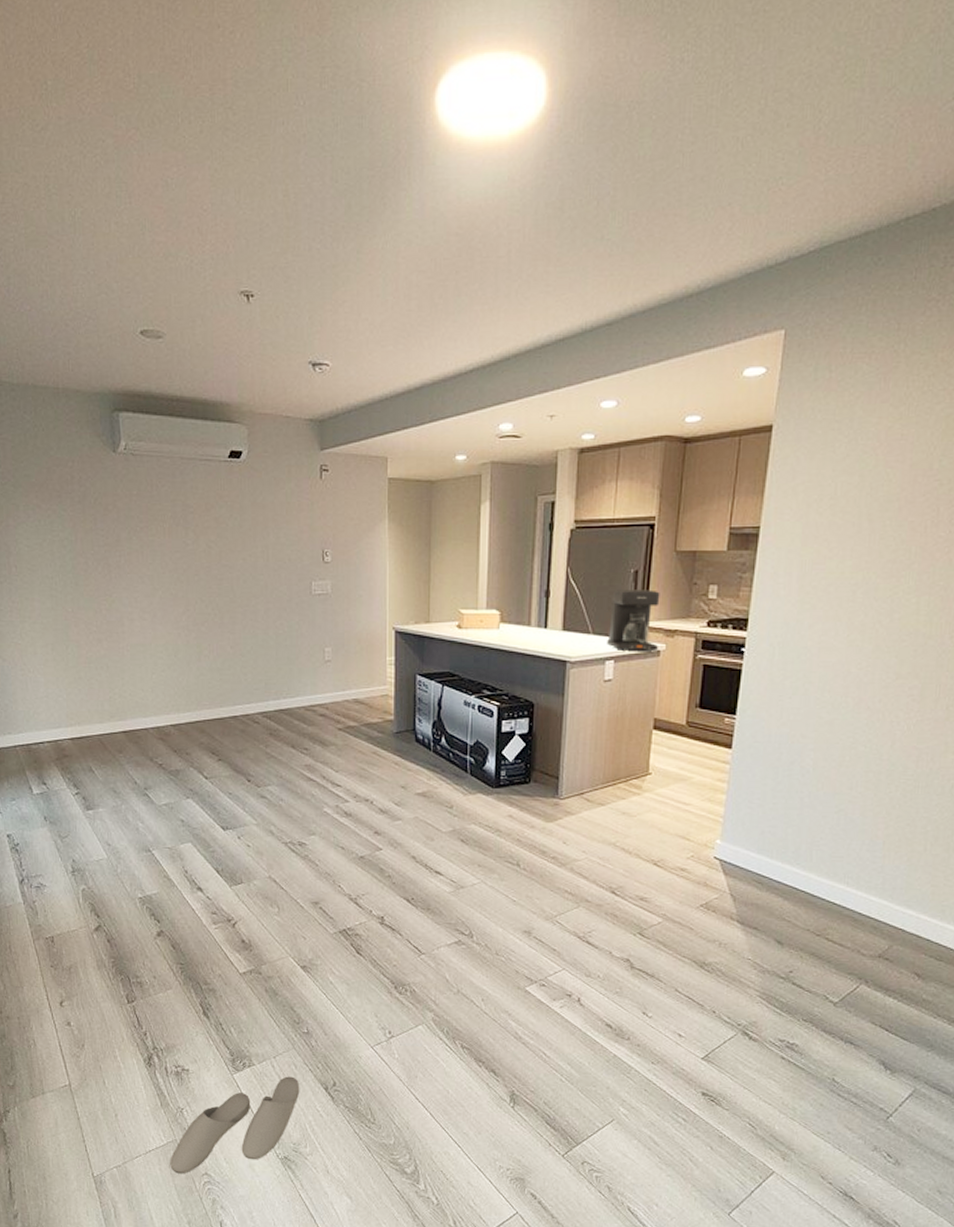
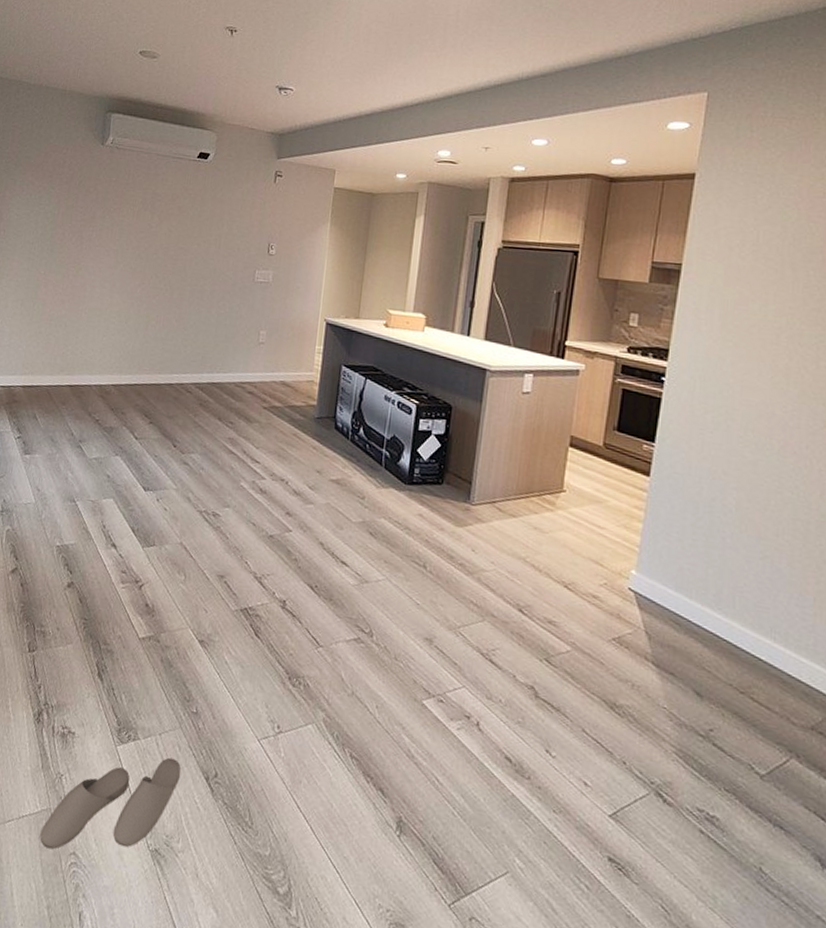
coffee maker: present [607,589,660,652] -> none [527,307,581,371]

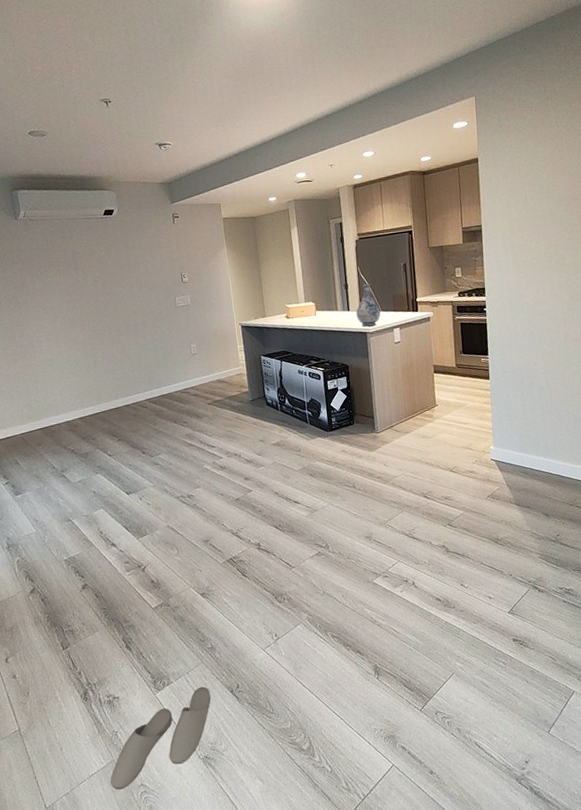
vase: none [477,306,512,363] -> present [356,283,381,327]

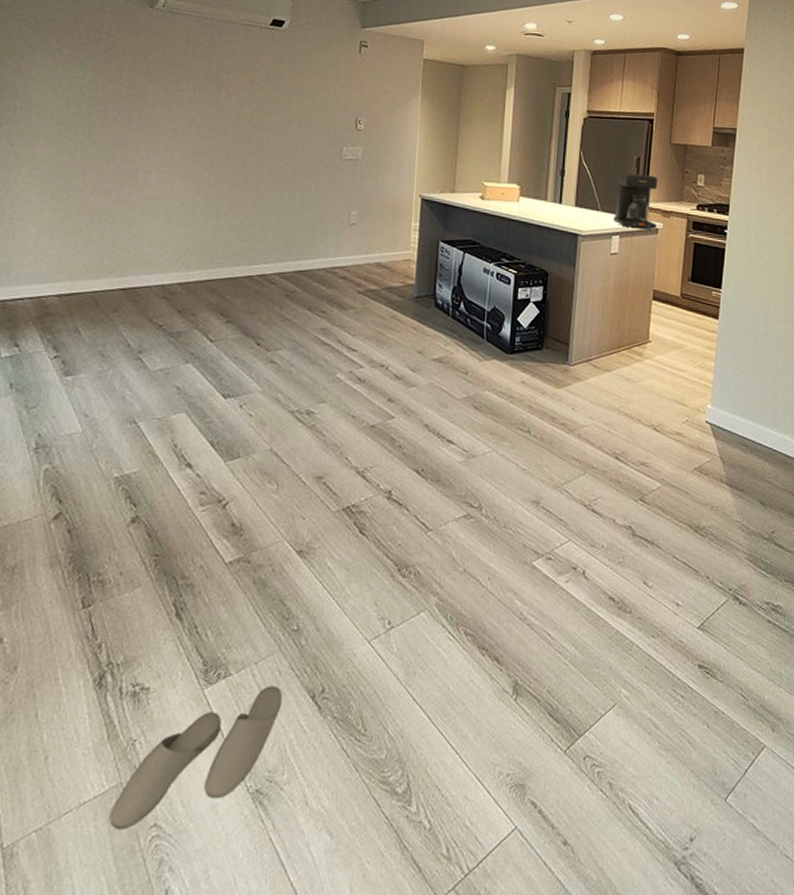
vase: present [356,283,381,327] -> none [569,173,600,228]
coffee maker: none [390,275,428,320] -> present [613,173,658,230]

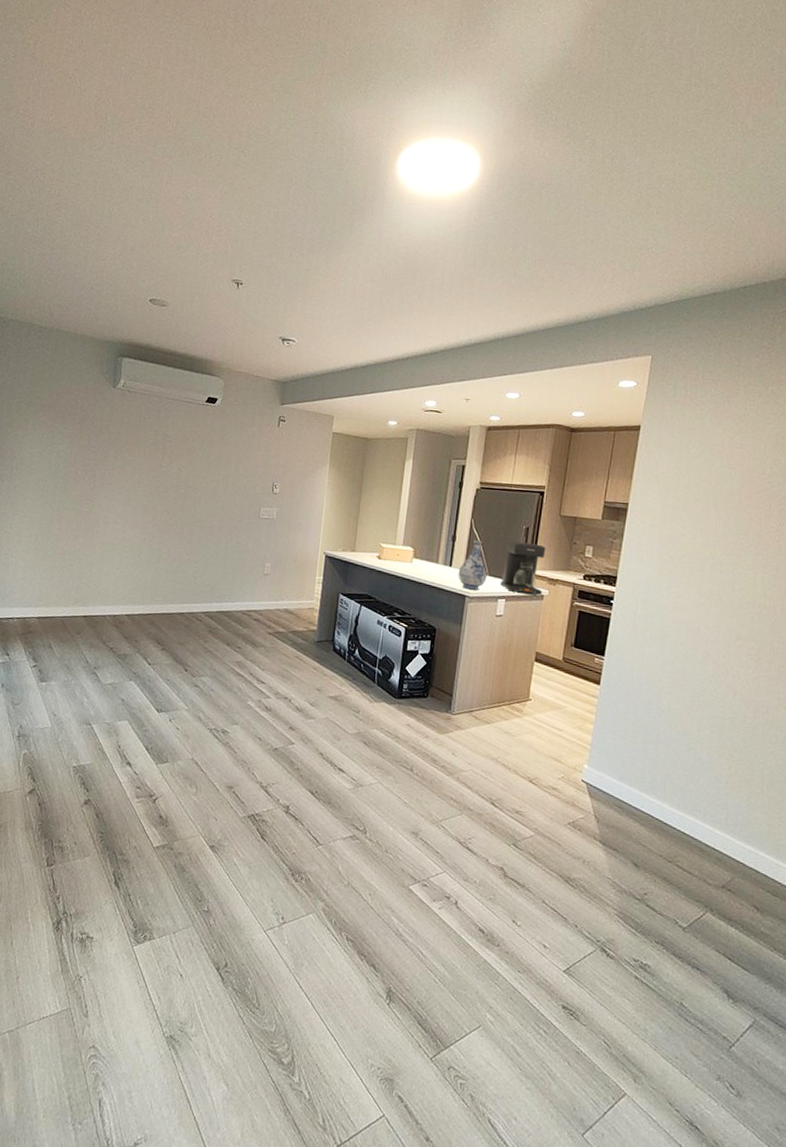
slippers: present [109,685,282,830] -> none [60,952,194,1045]
vase: none [569,173,600,228] -> present [458,540,487,590]

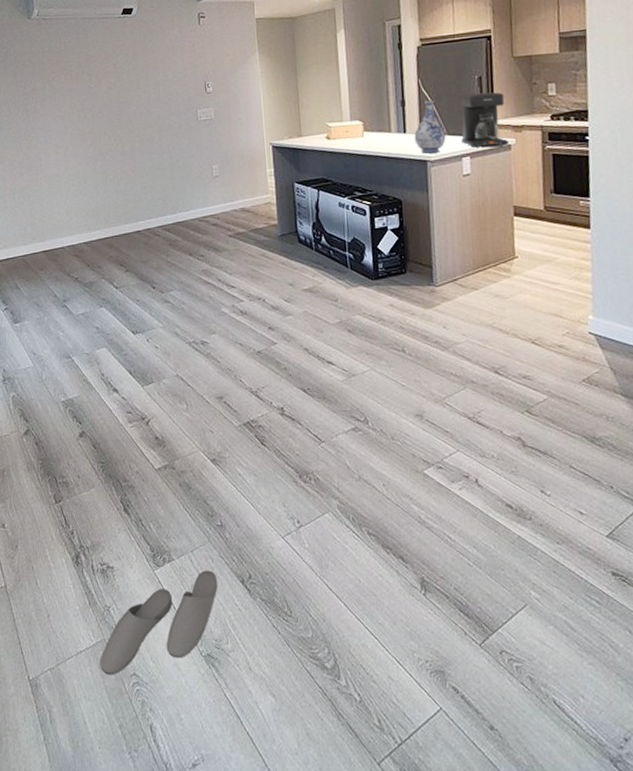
slippers: none [60,952,194,1045] -> present [100,570,217,675]

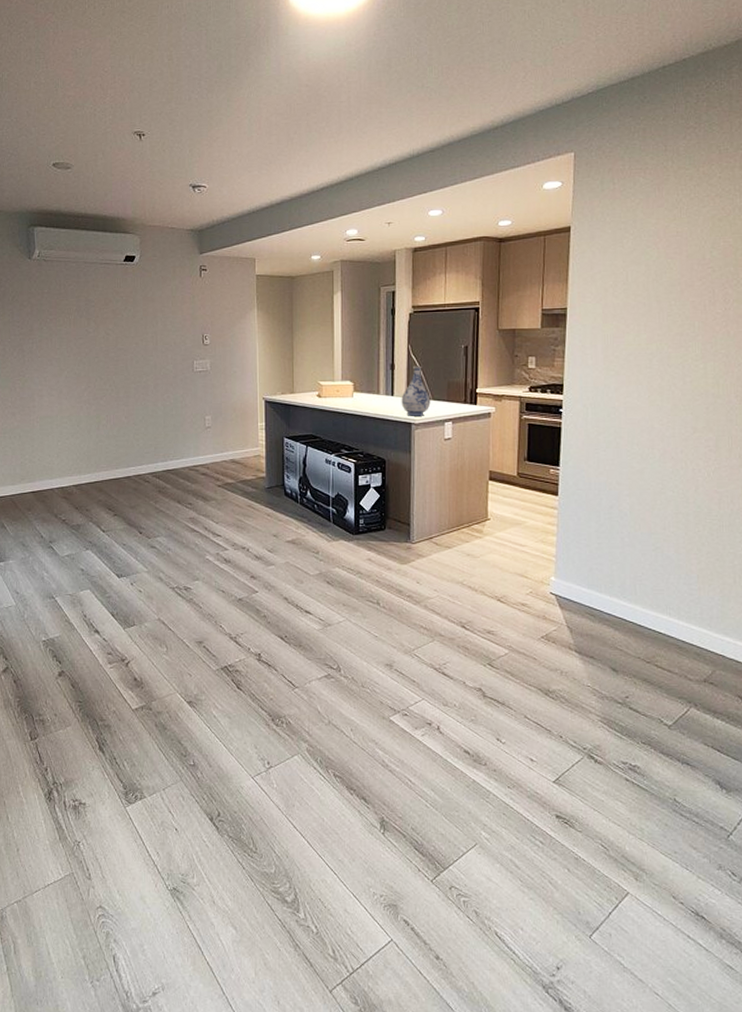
slippers: present [100,570,217,675] -> none [67,808,186,908]
coffee maker: present [460,92,509,147] -> none [445,362,489,414]

